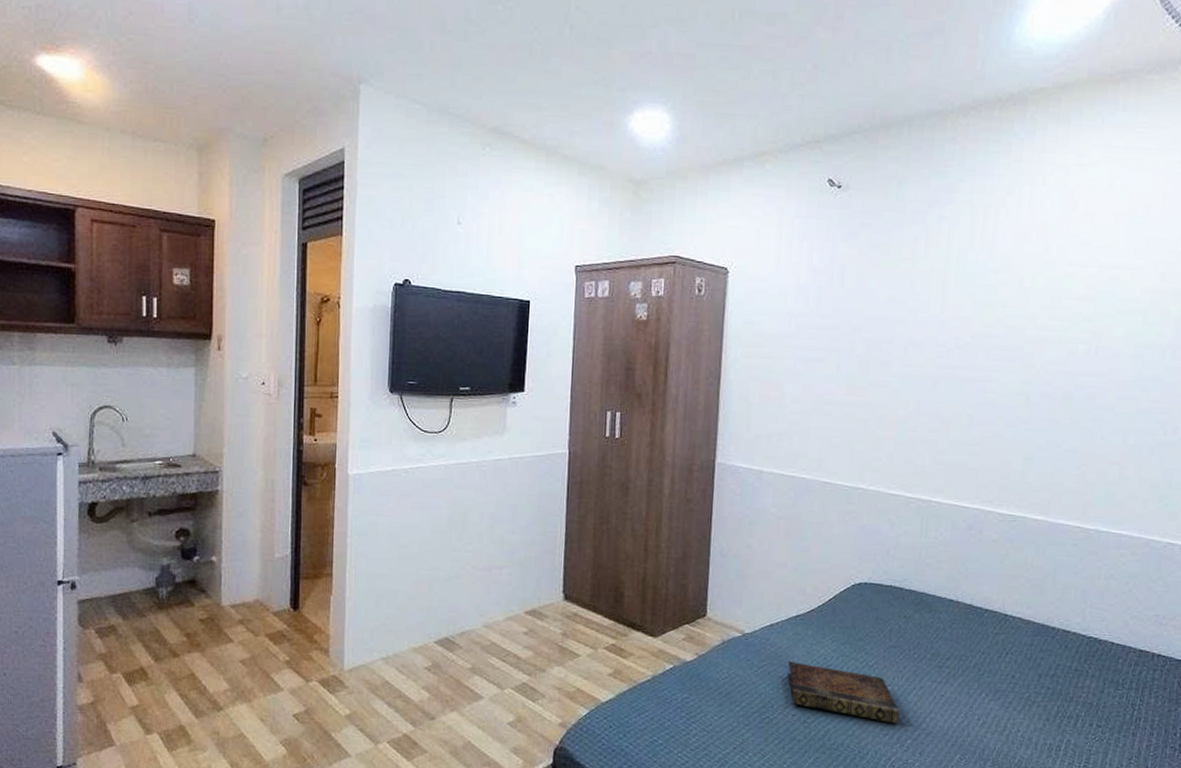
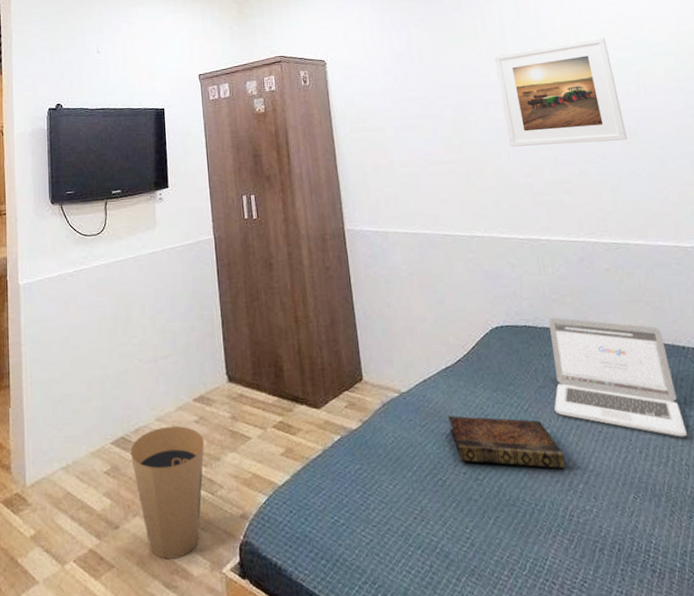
trash can: none [454,633,531,753] -> present [131,425,205,559]
laptop: none [901,581,1035,711] -> present [549,317,687,437]
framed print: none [922,282,1068,406] -> present [493,36,627,147]

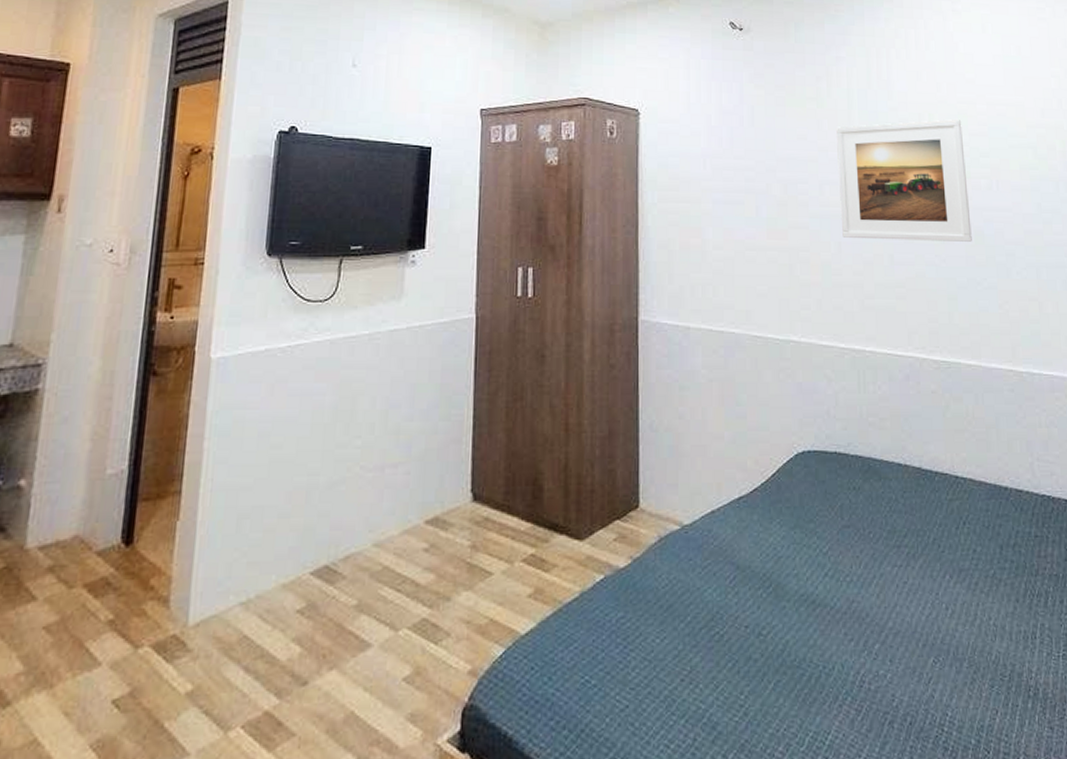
trash can: present [131,425,205,559] -> none [334,554,433,726]
book: present [447,415,565,469] -> none [734,556,861,626]
laptop: present [549,317,687,437] -> none [858,444,999,592]

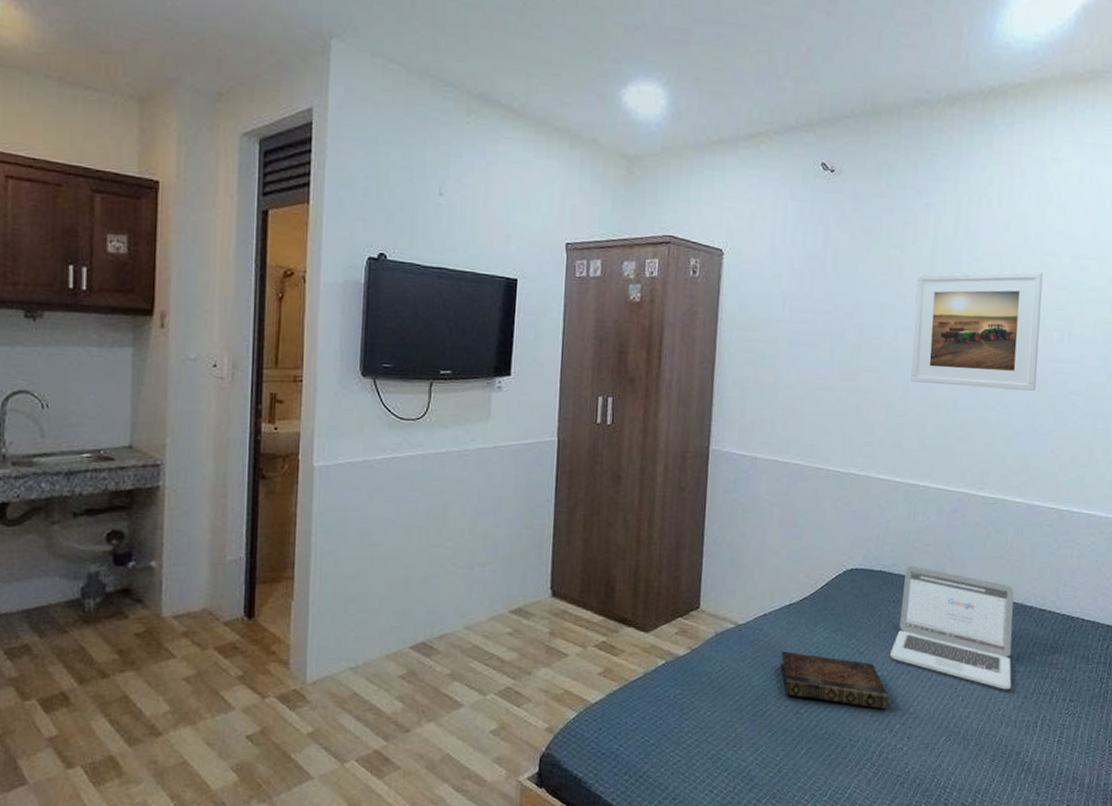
book: none [734,556,861,626] -> present [779,651,888,710]
laptop: none [858,444,999,592] -> present [890,565,1014,690]

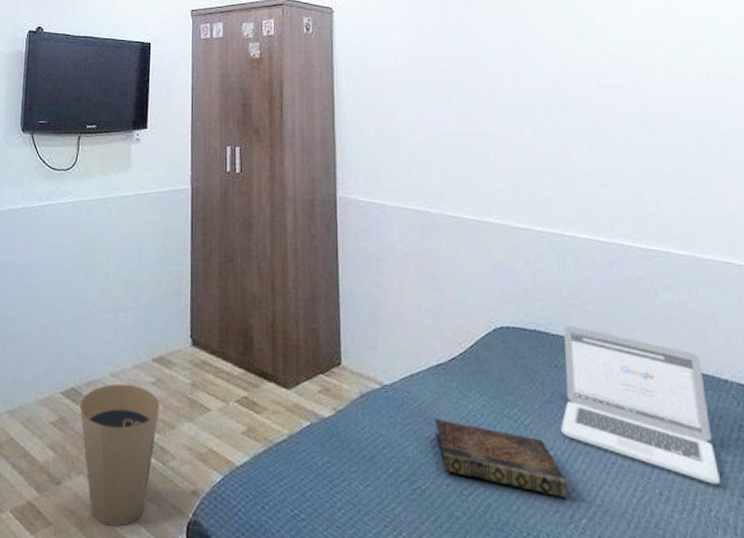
trash can: none [431,635,516,765] -> present [80,383,160,527]
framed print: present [911,271,1044,391] -> none [527,11,680,133]

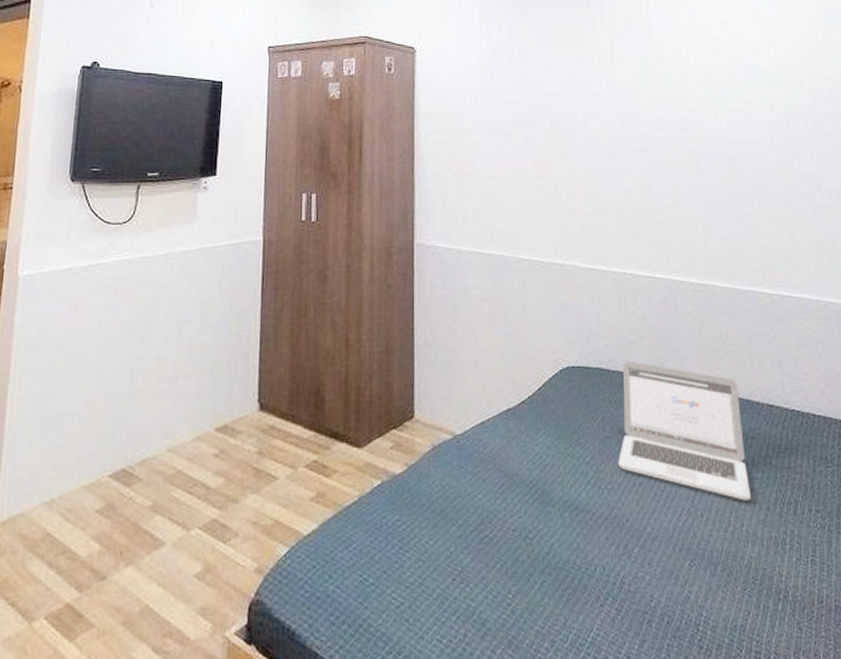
trash can: present [80,383,160,527] -> none [131,458,222,619]
book: present [434,419,567,499] -> none [502,464,622,531]

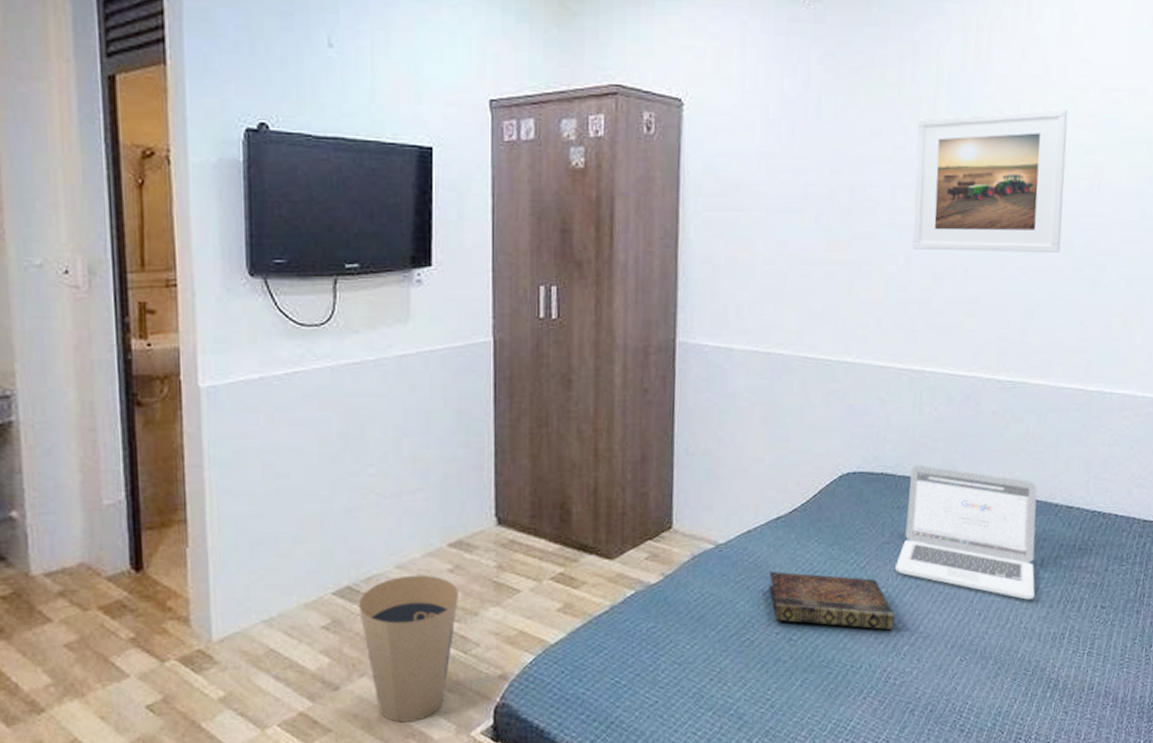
trash can: none [131,458,222,619] -> present [359,574,458,723]
book: none [502,464,622,531] -> present [768,571,894,631]
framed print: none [598,57,726,172] -> present [912,108,1069,253]

